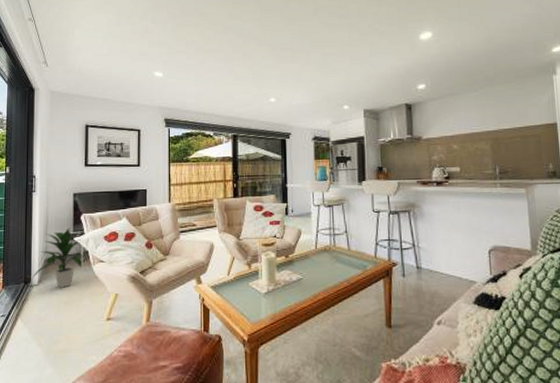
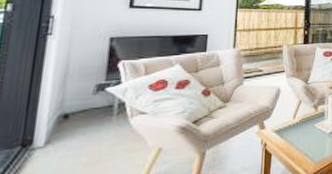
indoor plant: present [31,227,85,288] -> none [33,76,120,148]

